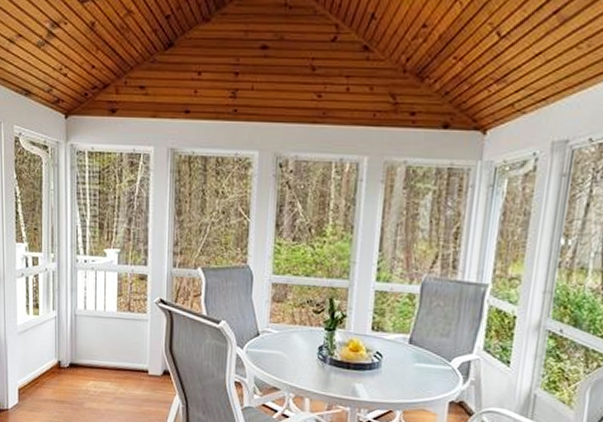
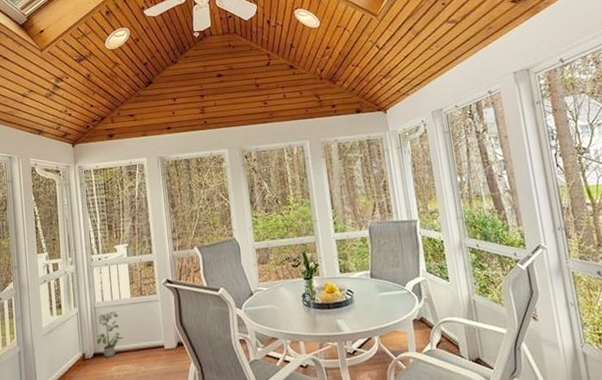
potted plant: none [75,321,105,371] -> present [97,311,124,358]

